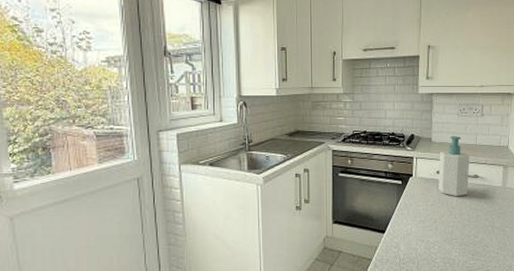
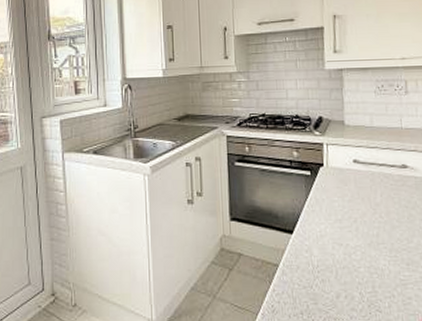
soap bottle: present [438,136,470,197] -> none [355,118,395,192]

